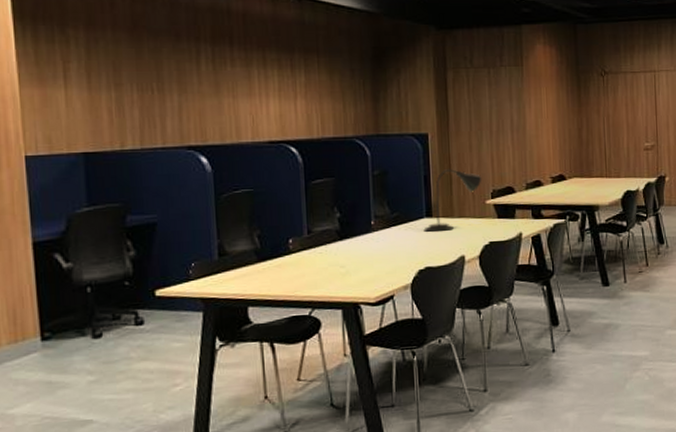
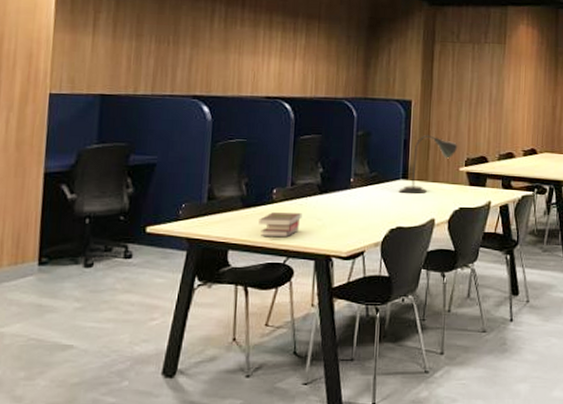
books: none [277,262,324,290] -> present [259,212,302,238]

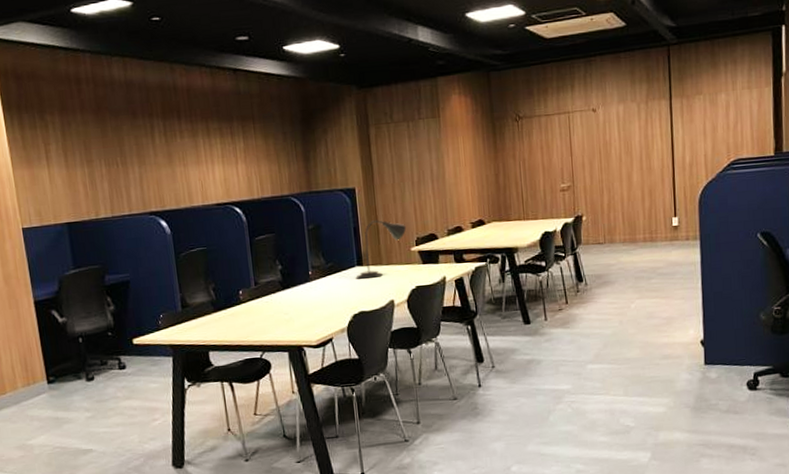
books: present [259,212,302,238] -> none [231,310,270,336]

